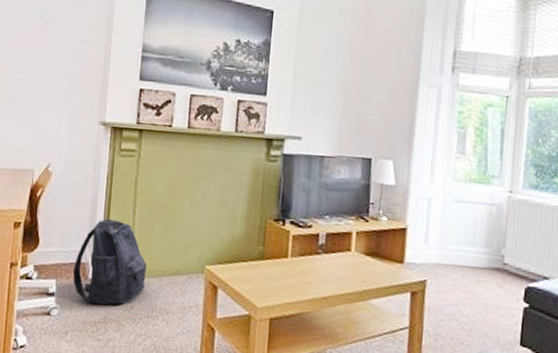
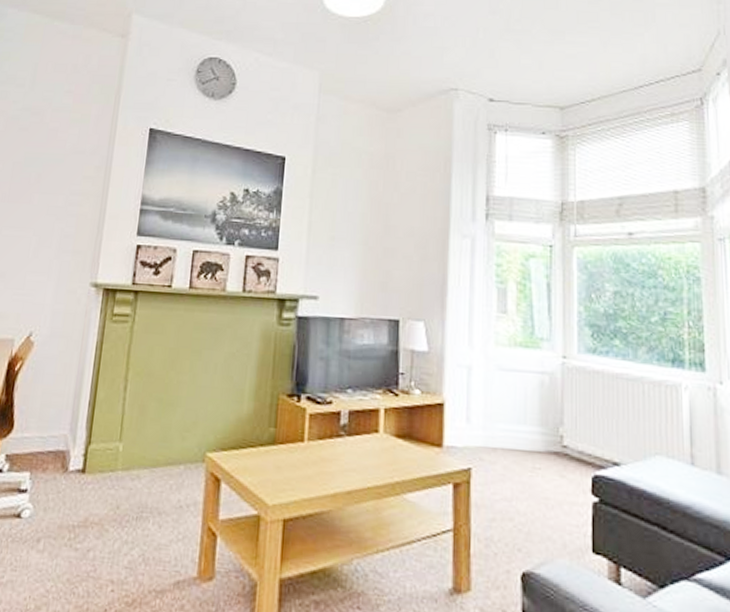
backpack: present [72,219,147,306] -> none [50,397,138,505]

